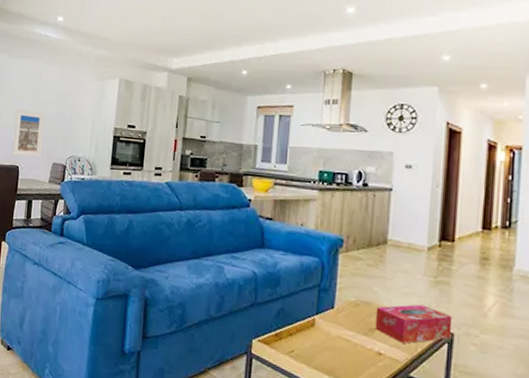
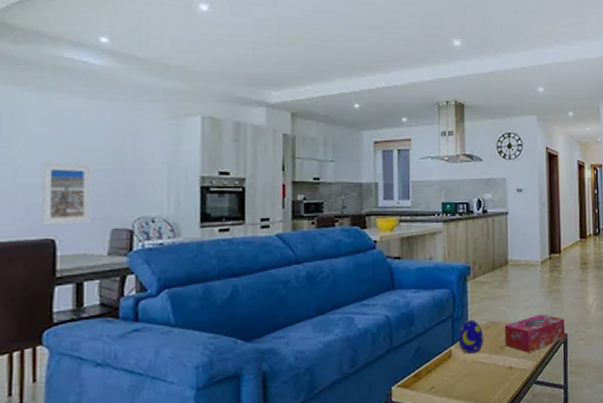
decorative egg: none [323,292,352,329] -> present [458,319,484,354]

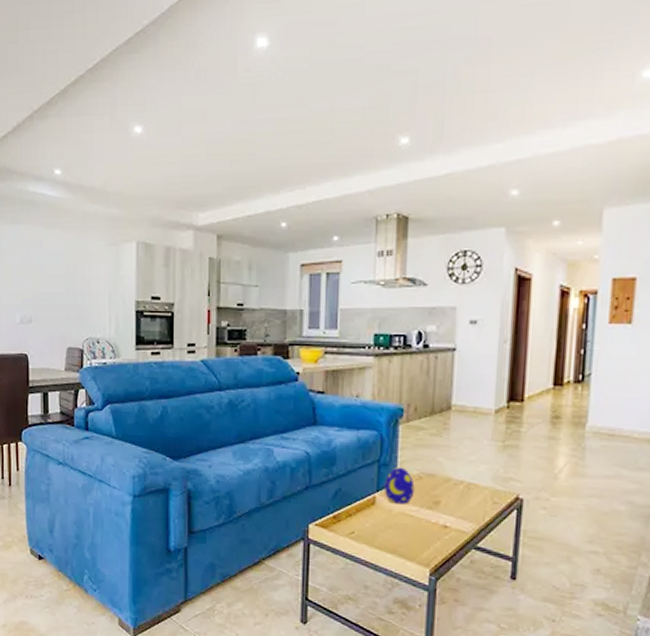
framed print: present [40,162,93,225] -> none [16,287,54,342]
tissue box: present [504,314,566,353] -> none [439,471,522,514]

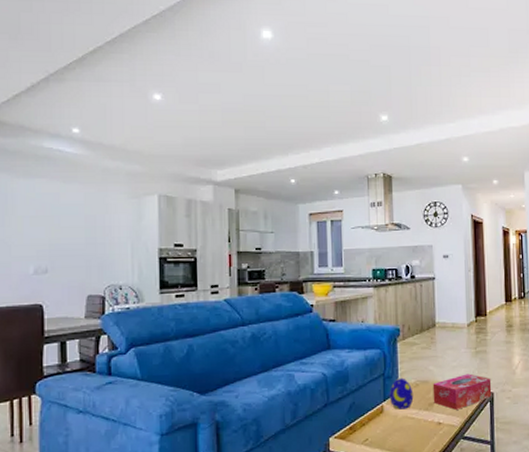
tissue box: none [439,471,522,514] -> present [432,373,492,410]

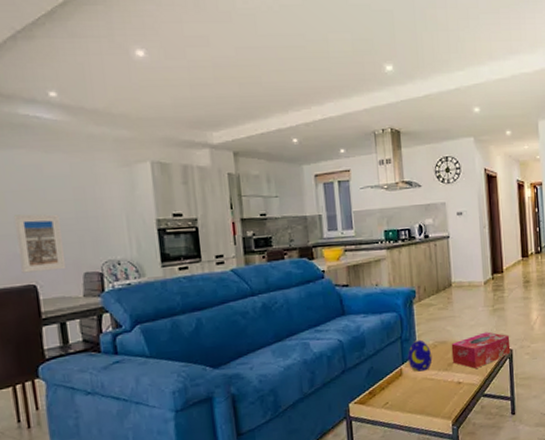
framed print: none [30,238,72,293] -> present [15,214,67,273]

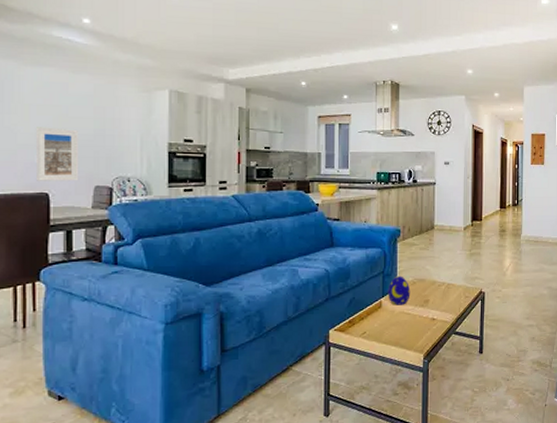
tissue box: present [451,331,511,369] -> none [428,274,483,307]

